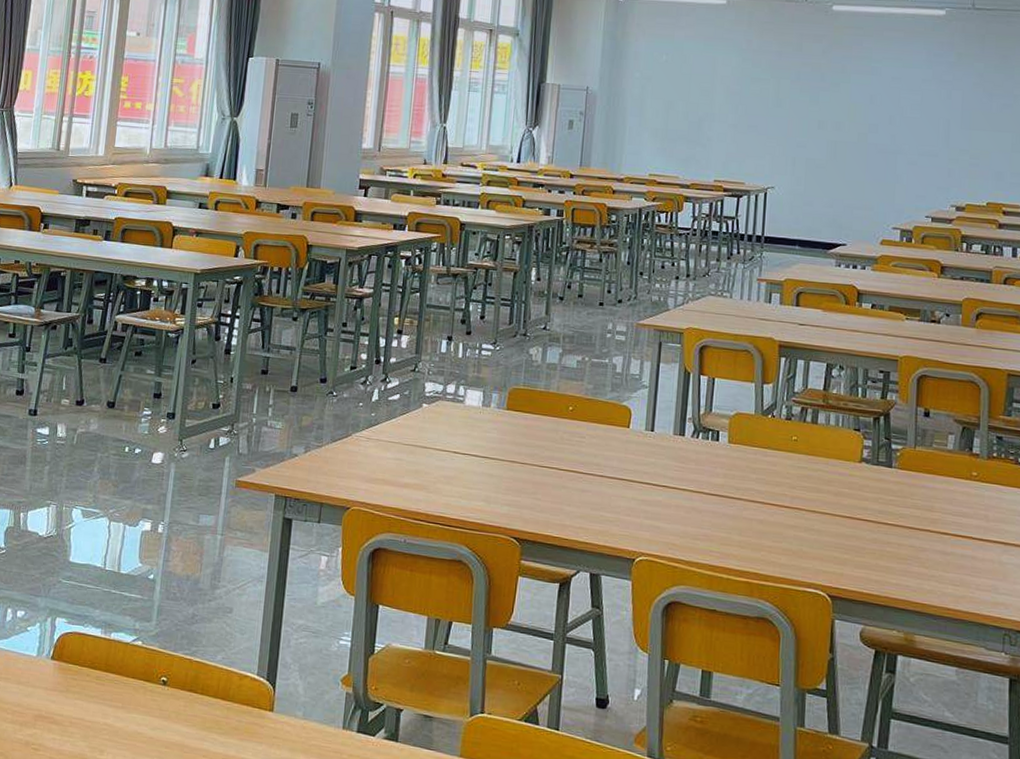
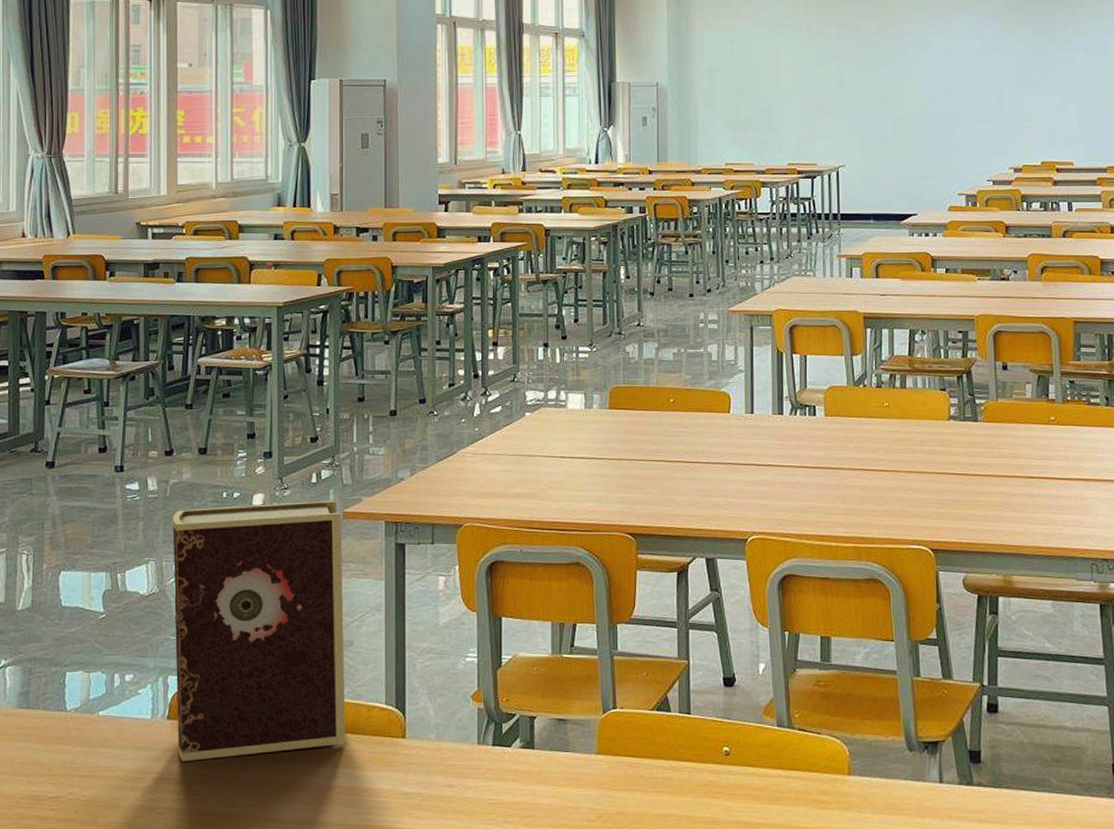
book: none [57,458,234,709] -> present [172,501,345,762]

